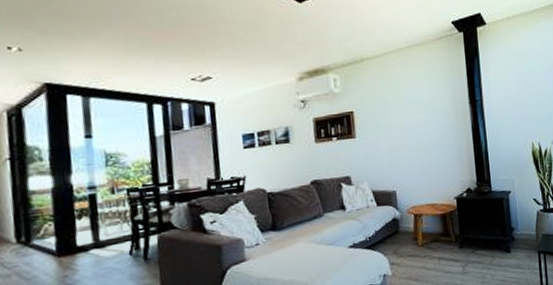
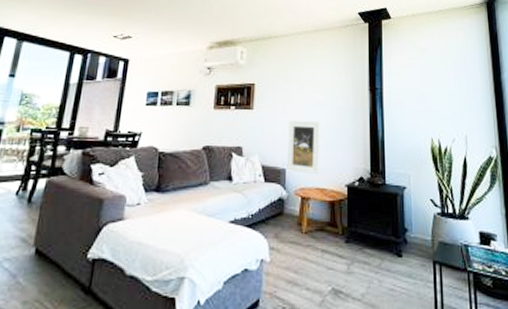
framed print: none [393,141,429,193] -> present [287,121,320,175]

